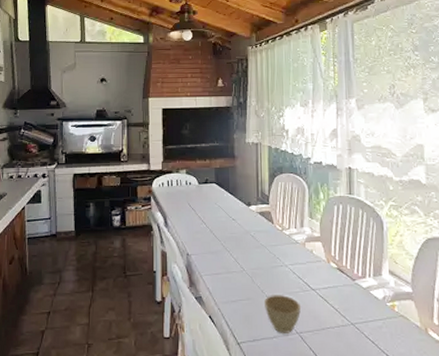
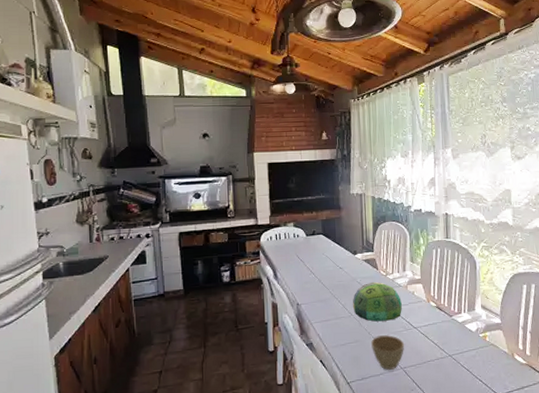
bowl: none [246,236,299,280] -> present [353,281,402,322]

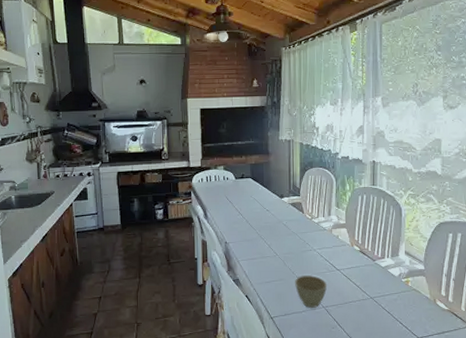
bowl: present [353,281,402,322] -> none [278,224,326,262]

